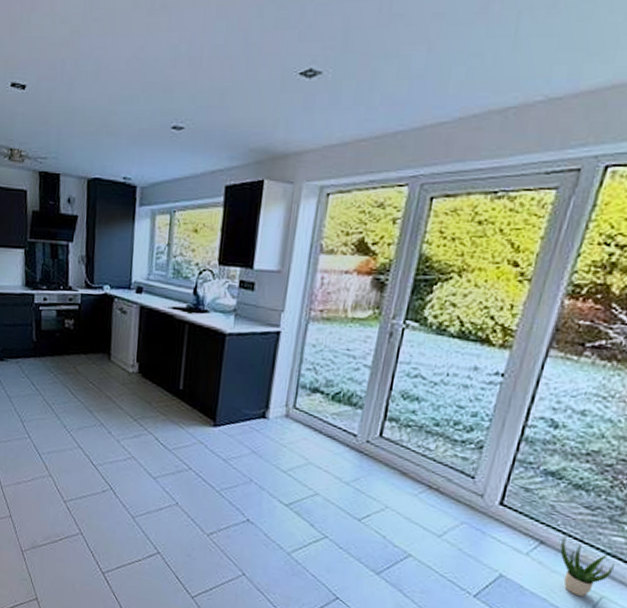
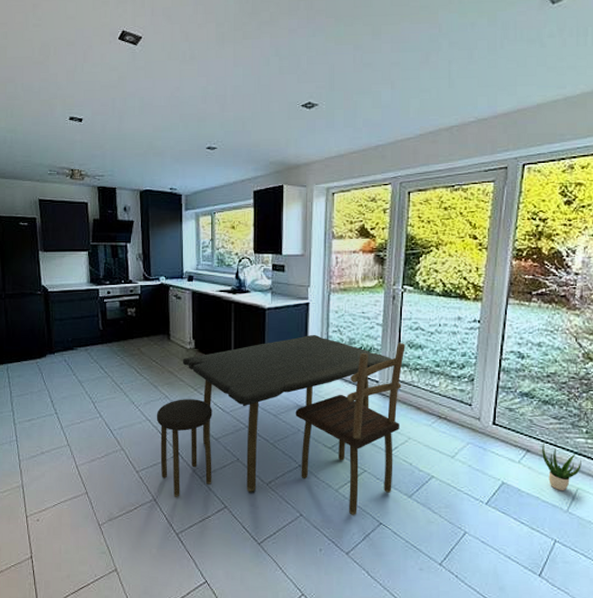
dining table: none [89,370,398,585] -> present [156,334,405,515]

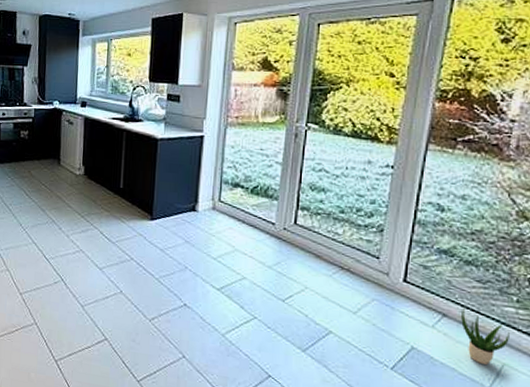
dining table: present [156,334,405,515] -> none [42,168,307,364]

